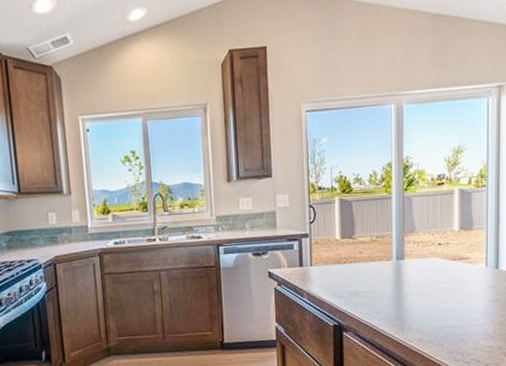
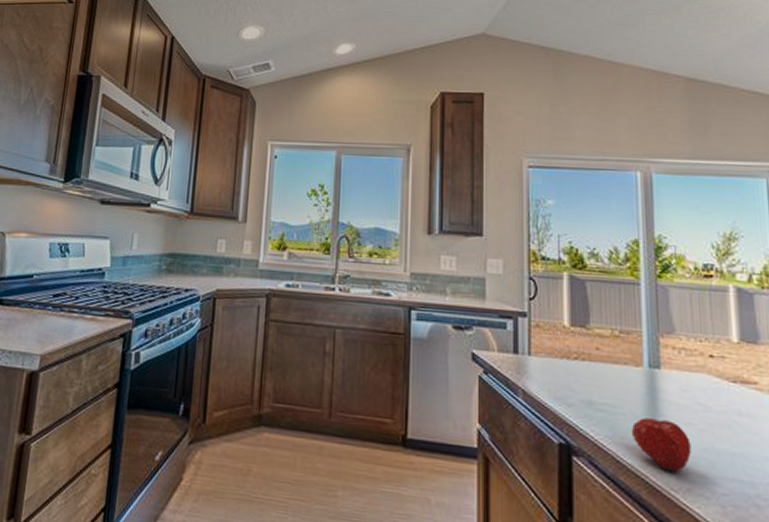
fruit: none [383,295,423,330] -> present [631,418,691,473]

